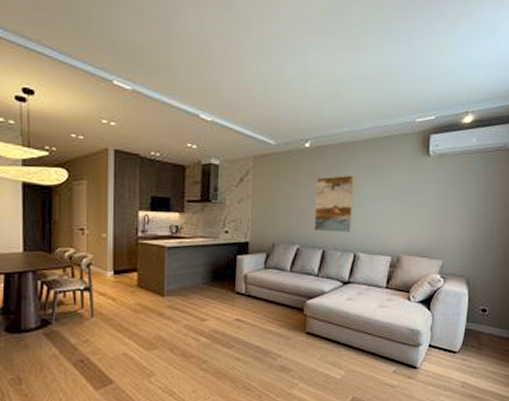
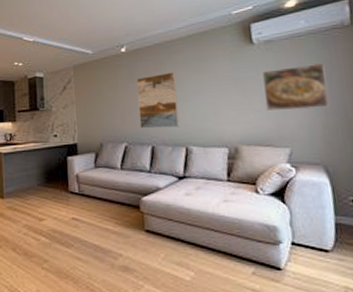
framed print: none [429,182,484,226] -> present [262,63,330,111]

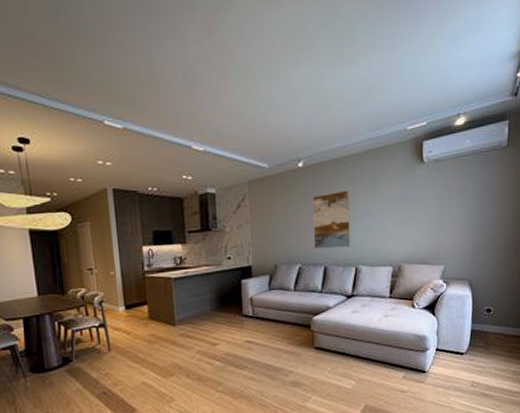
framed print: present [262,63,330,111] -> none [428,184,481,230]

